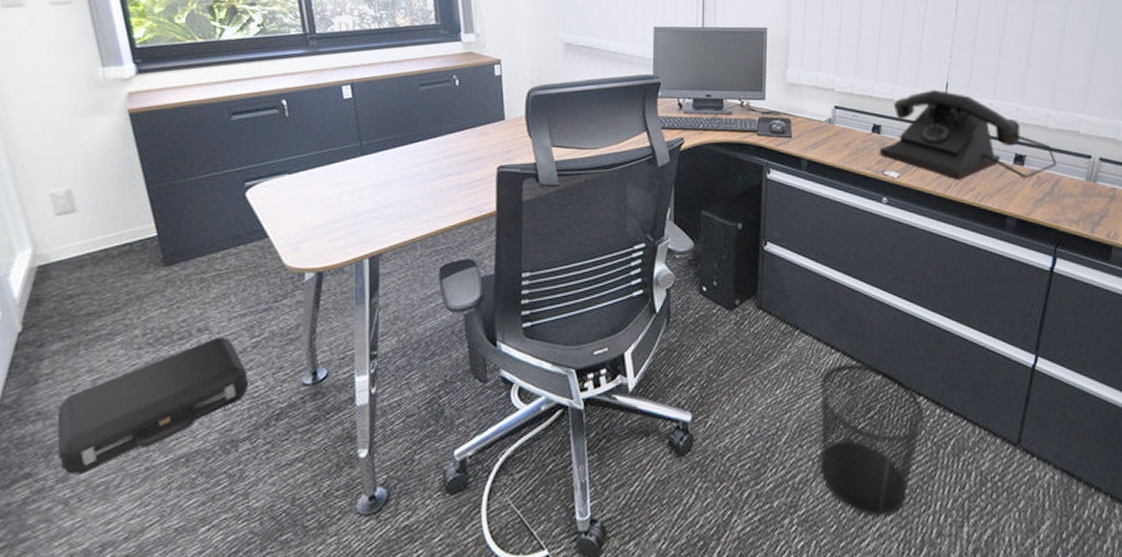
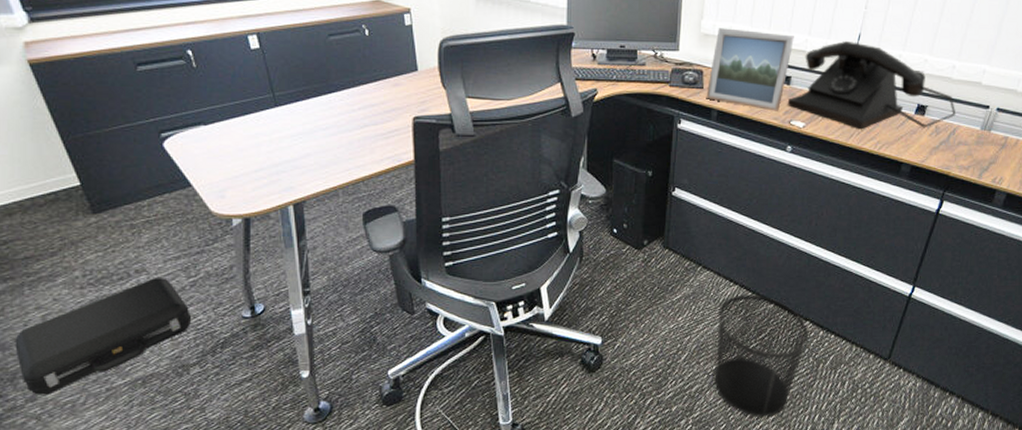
picture frame: none [795,77,881,161] -> present [706,28,794,111]

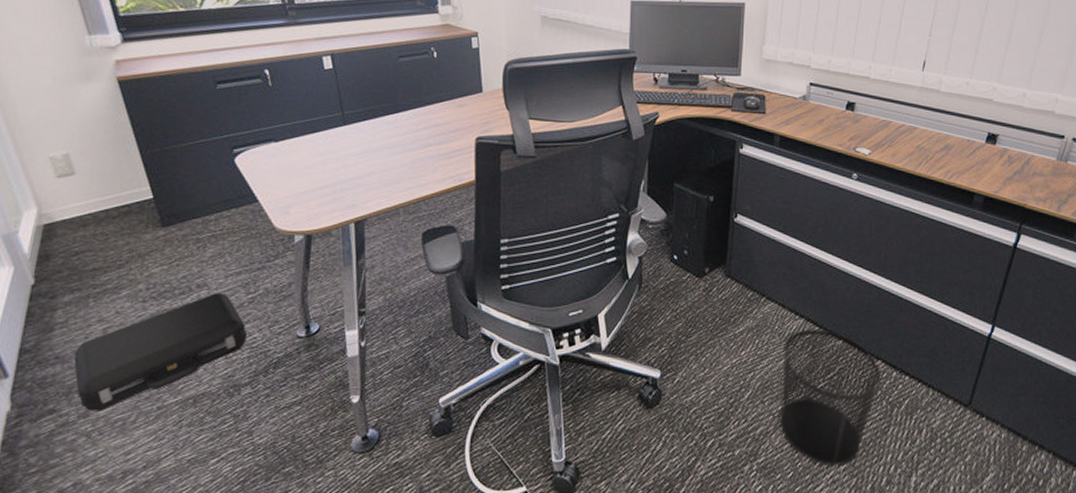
picture frame: present [706,28,794,111] -> none [768,54,857,138]
telephone: present [787,40,956,129] -> none [852,67,1030,158]

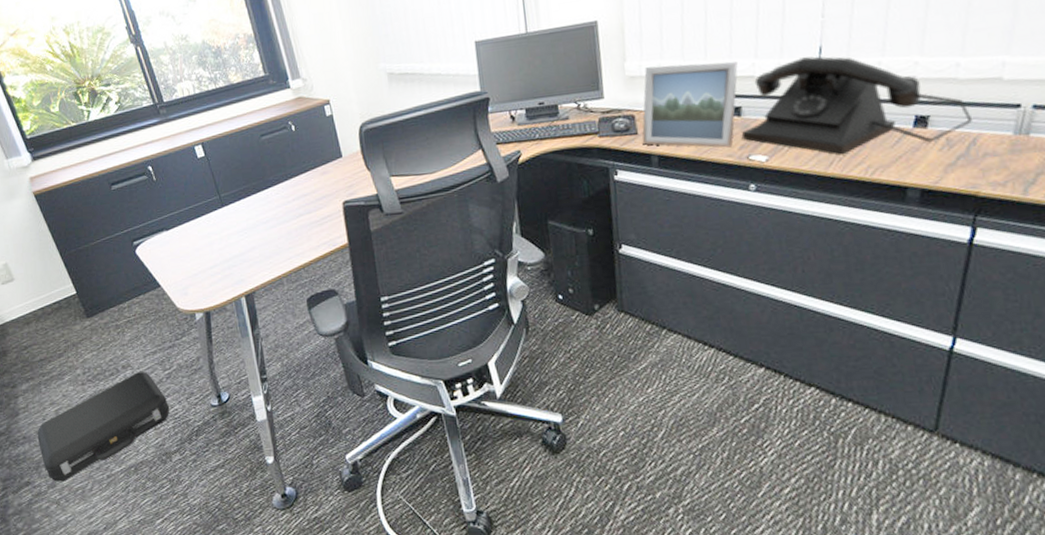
picture frame: none [768,54,857,138] -> present [642,61,738,148]
waste bin: present [780,329,880,467] -> none [694,358,817,507]
telephone: none [852,67,1030,158] -> present [741,56,973,154]

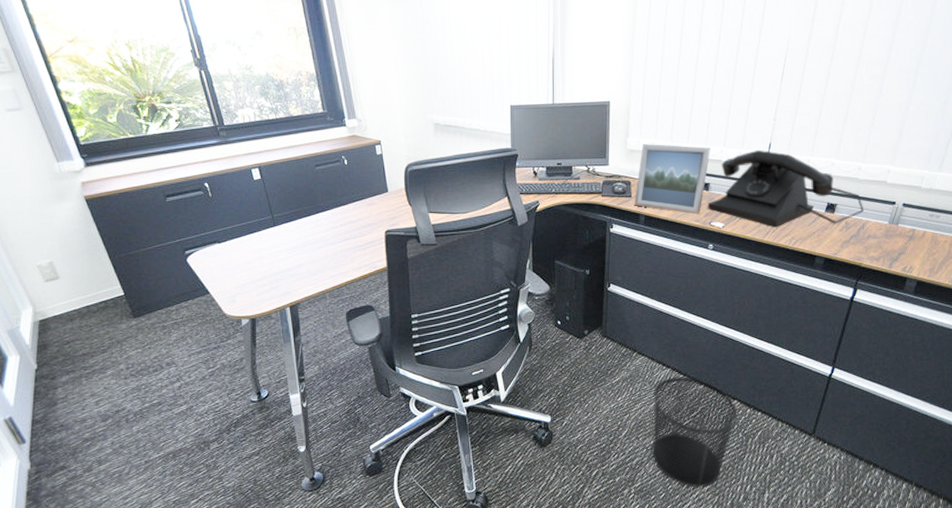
briefcase: present [37,372,170,482] -> none [75,369,211,467]
waste bin: none [694,358,817,507] -> present [652,376,736,488]

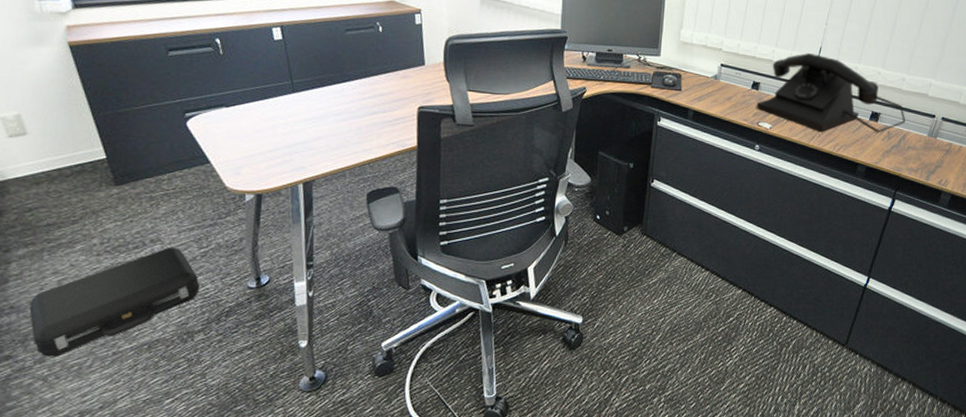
briefcase: none [75,369,211,467] -> present [29,247,201,357]
picture frame: present [634,144,711,214] -> none [683,37,763,113]
waste bin: present [652,376,736,488] -> none [685,280,772,398]

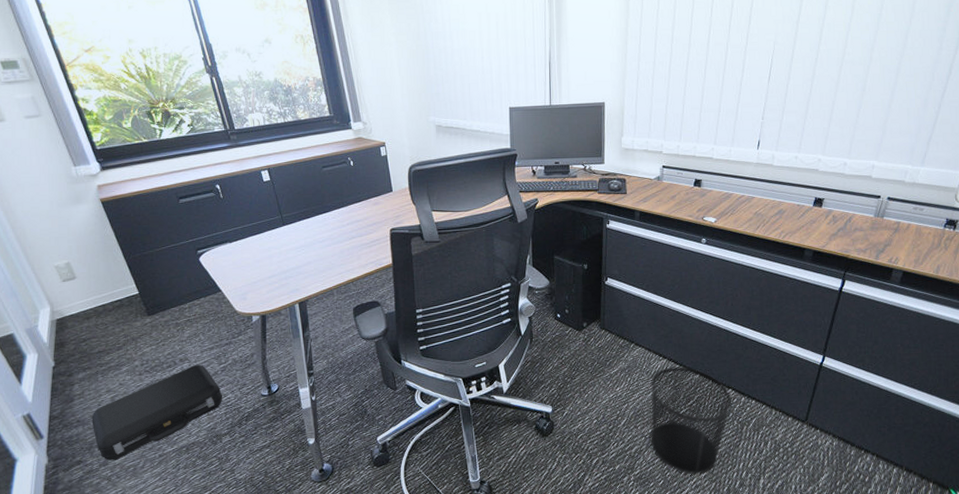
waste bin: none [685,280,772,398] -> present [650,366,731,475]
telephone: present [756,52,906,133] -> none [699,147,851,221]

